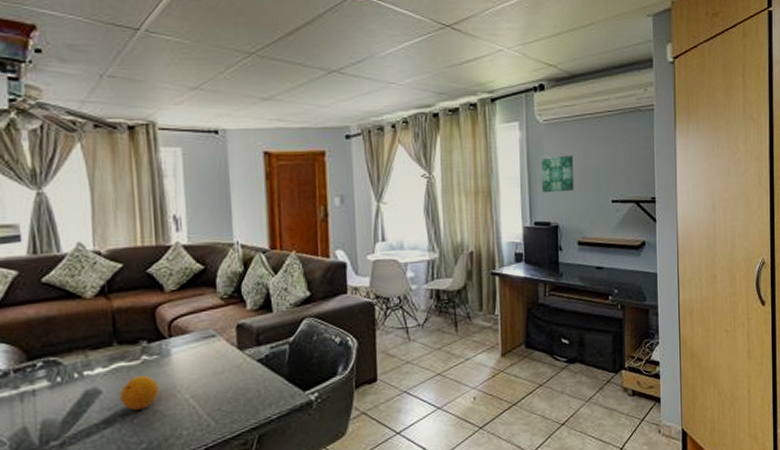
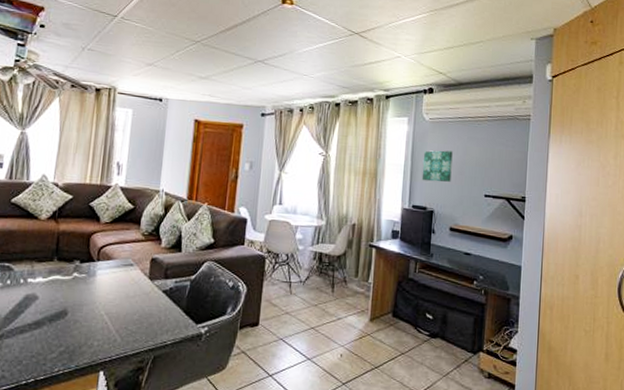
fruit: present [120,376,160,410] -> none [51,289,83,318]

